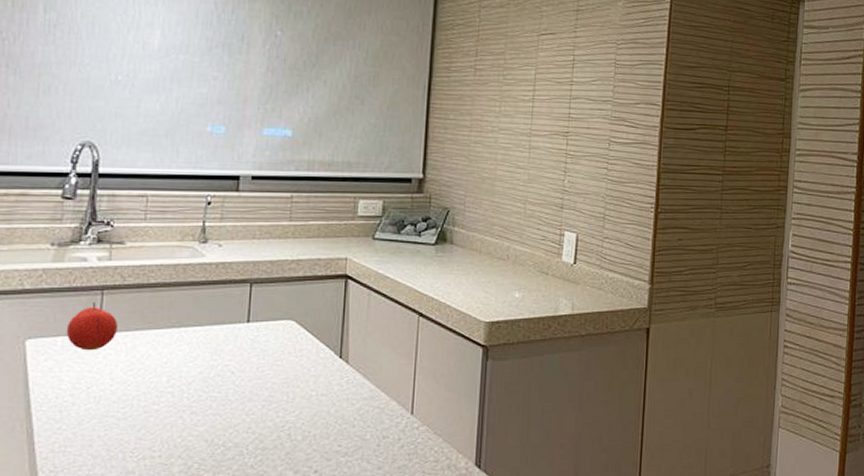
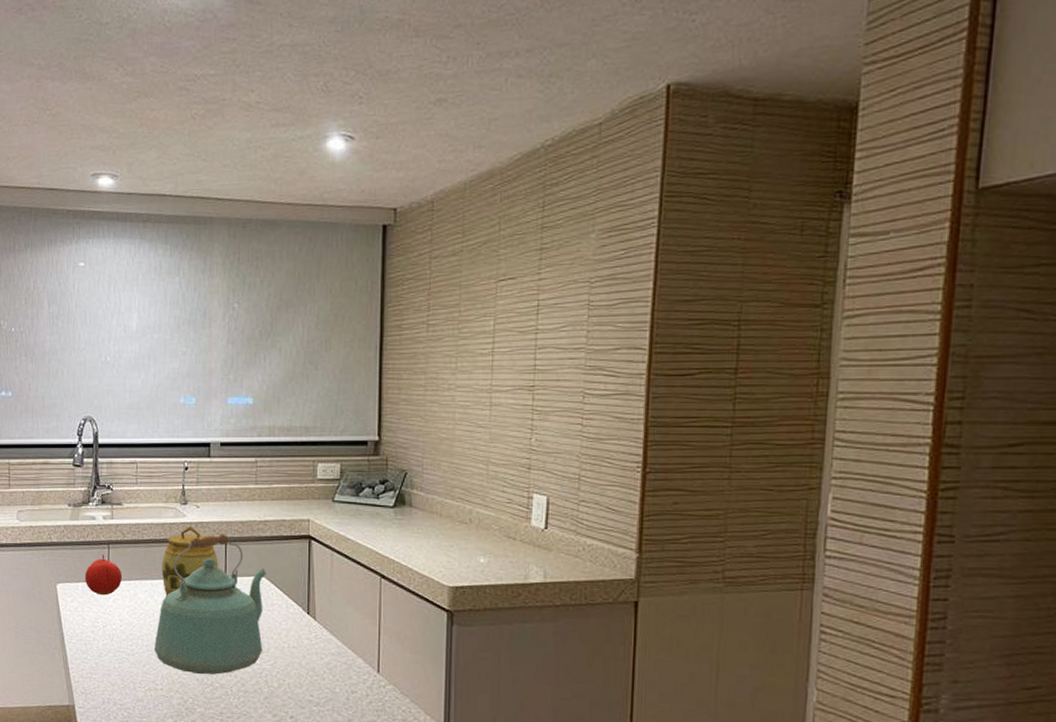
kettle: none [154,275,297,434] -> present [154,534,267,675]
jar: none [170,266,241,347] -> present [162,525,219,596]

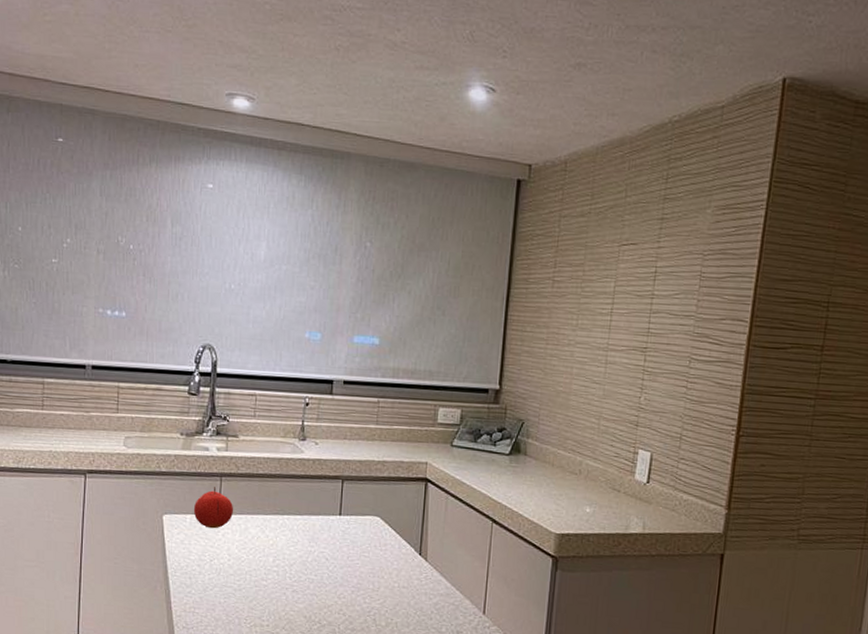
kettle: present [154,534,267,675] -> none [263,472,382,612]
jar: present [162,525,219,596] -> none [275,462,334,532]

